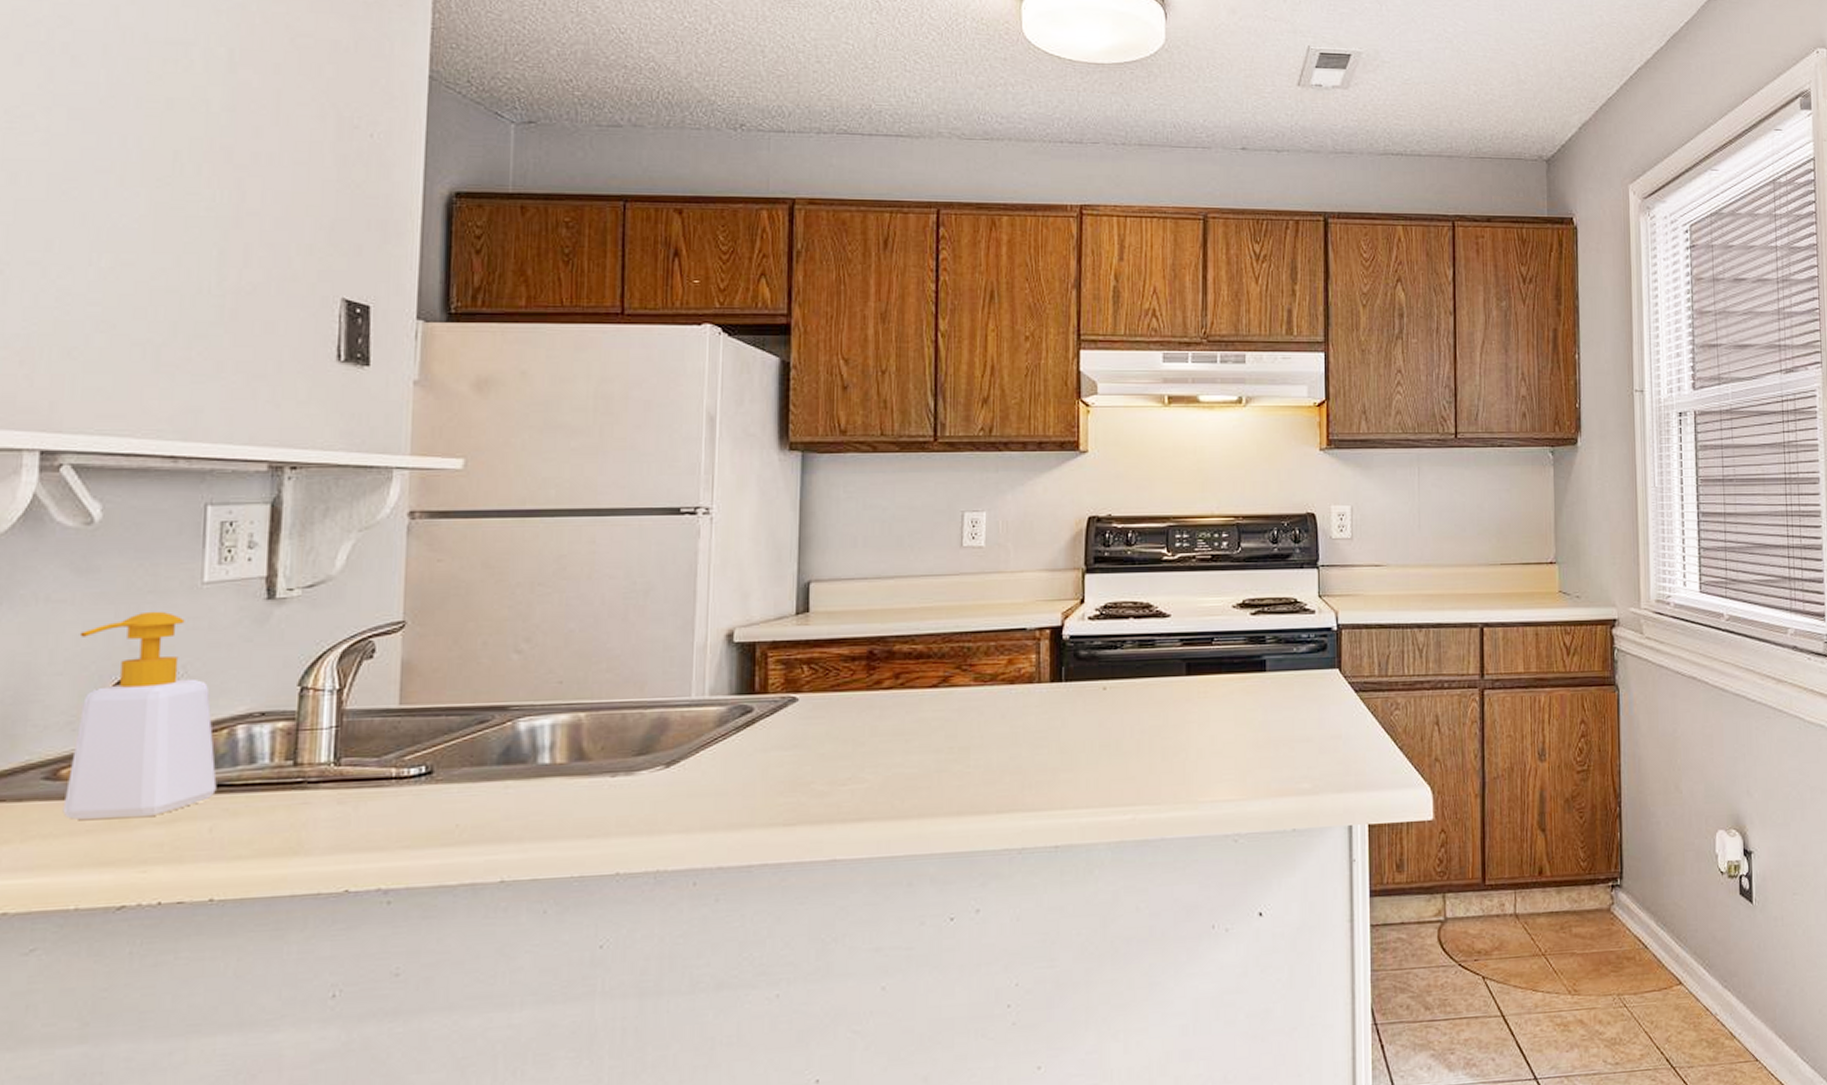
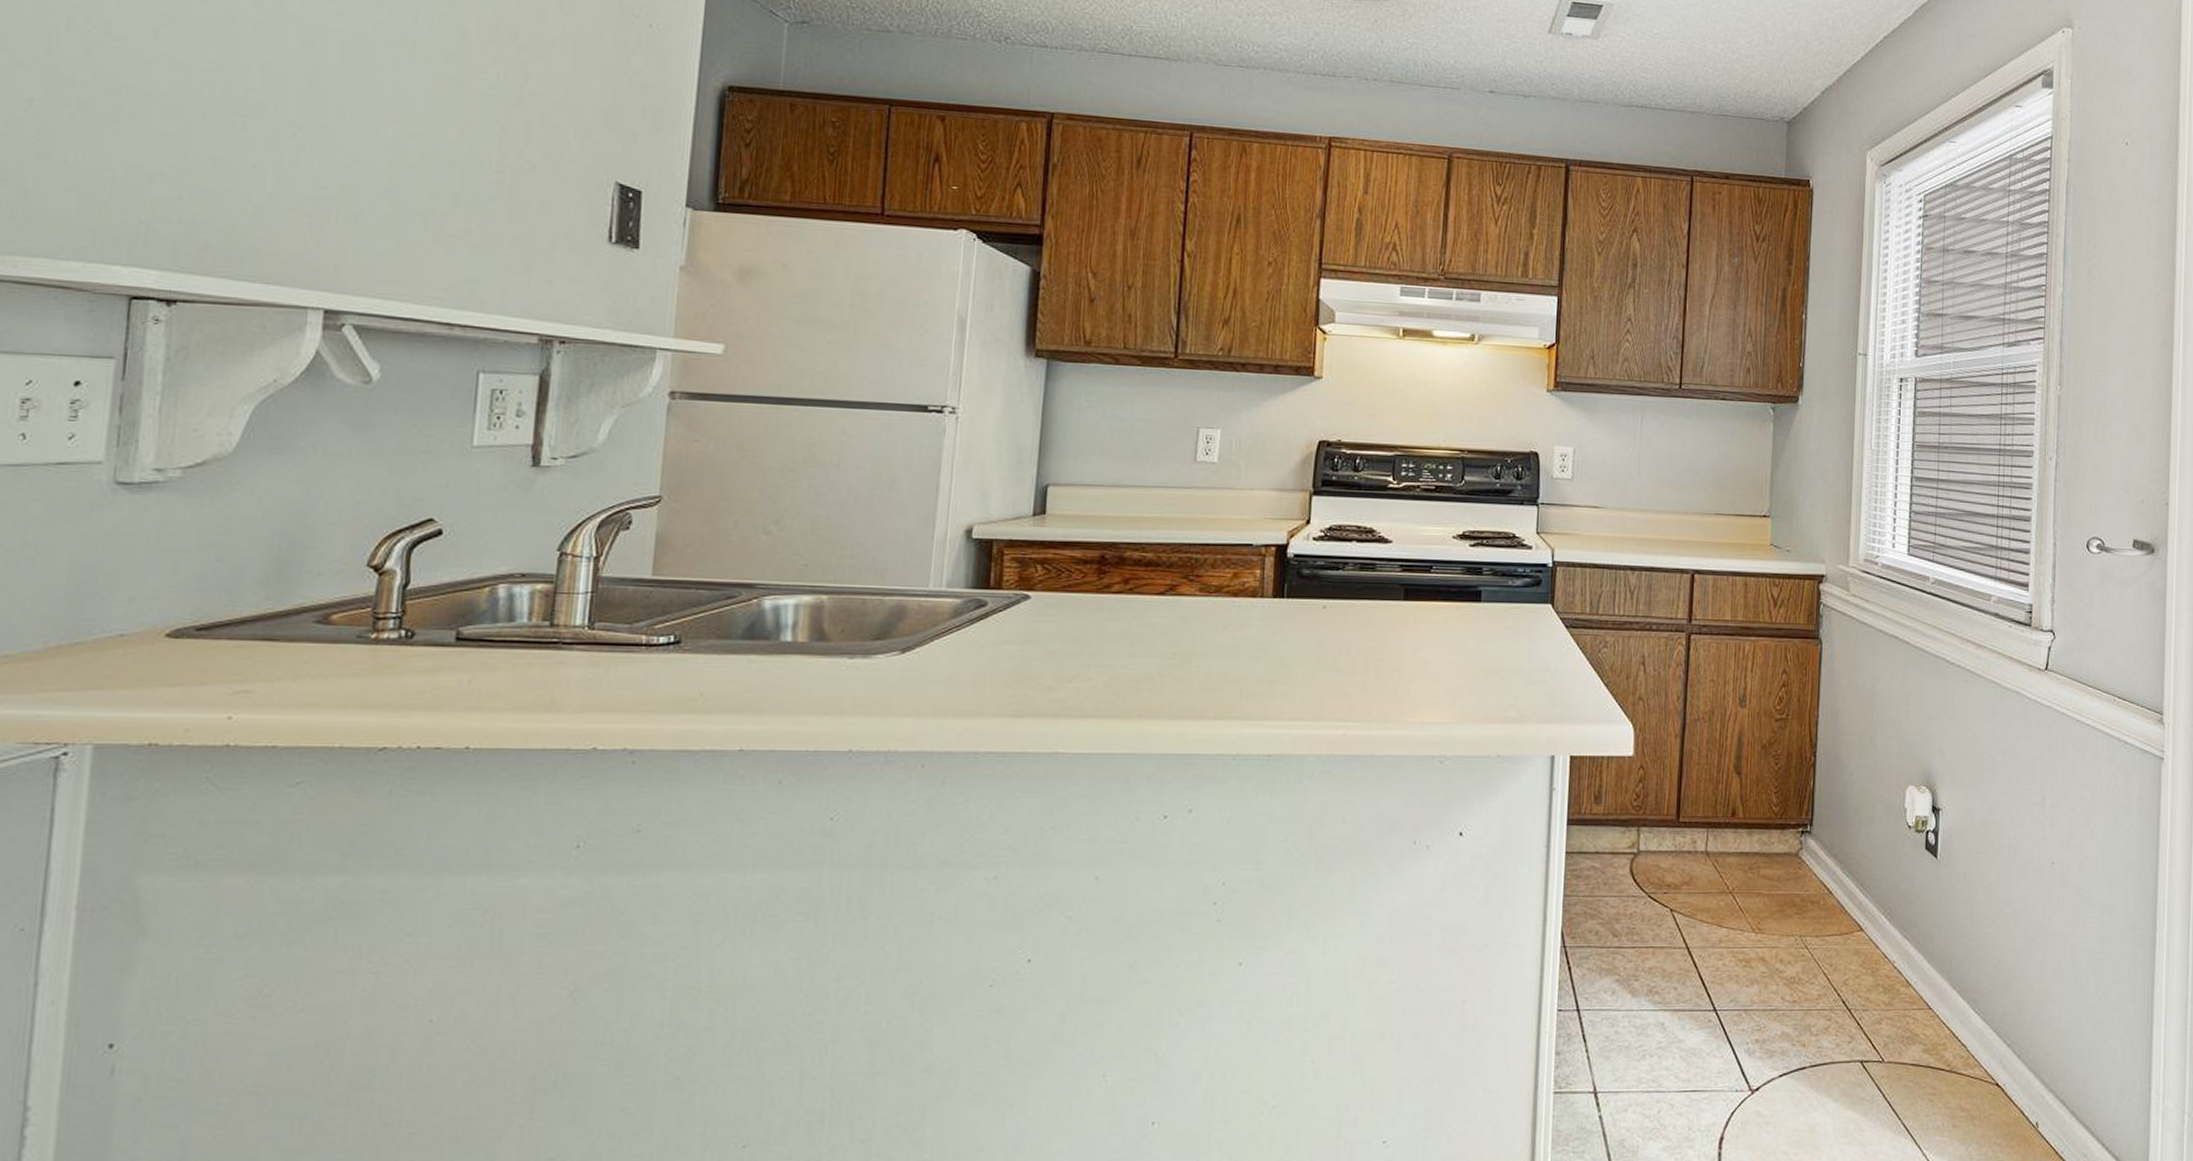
soap bottle: present [62,611,217,821] -> none [331,470,478,666]

